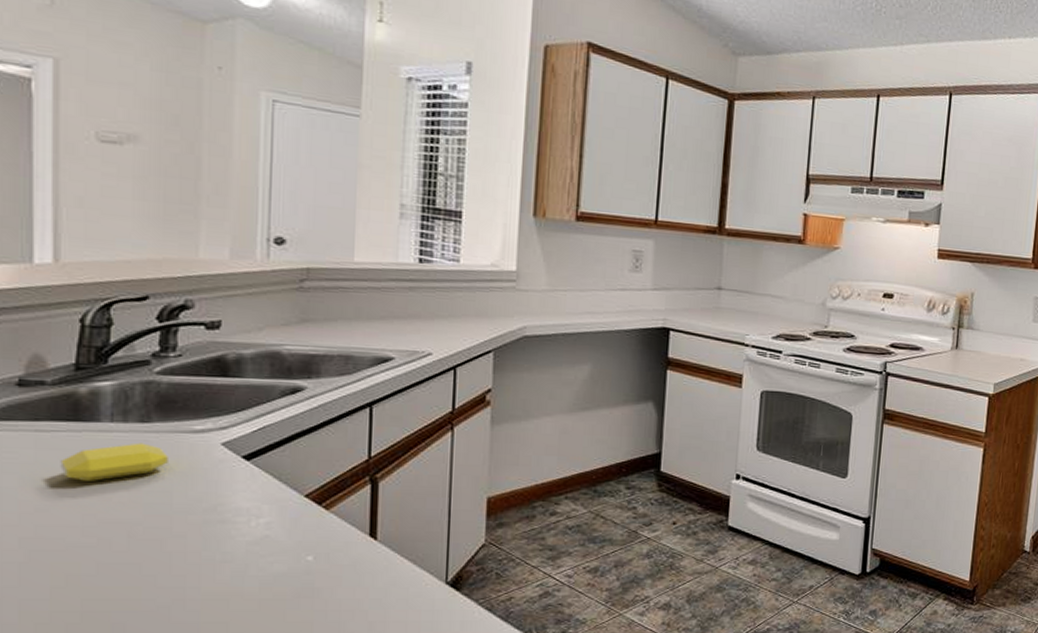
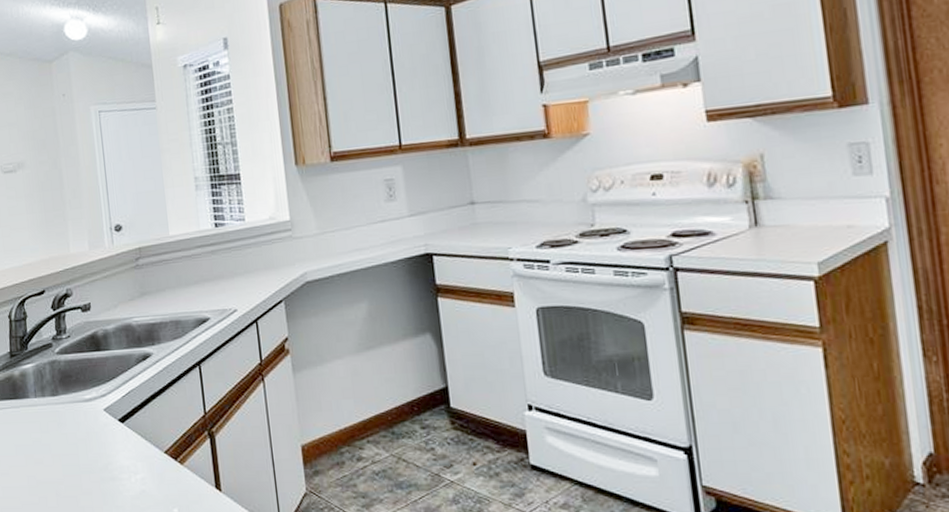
soap bar: present [60,443,168,483] -> none [10,413,73,450]

